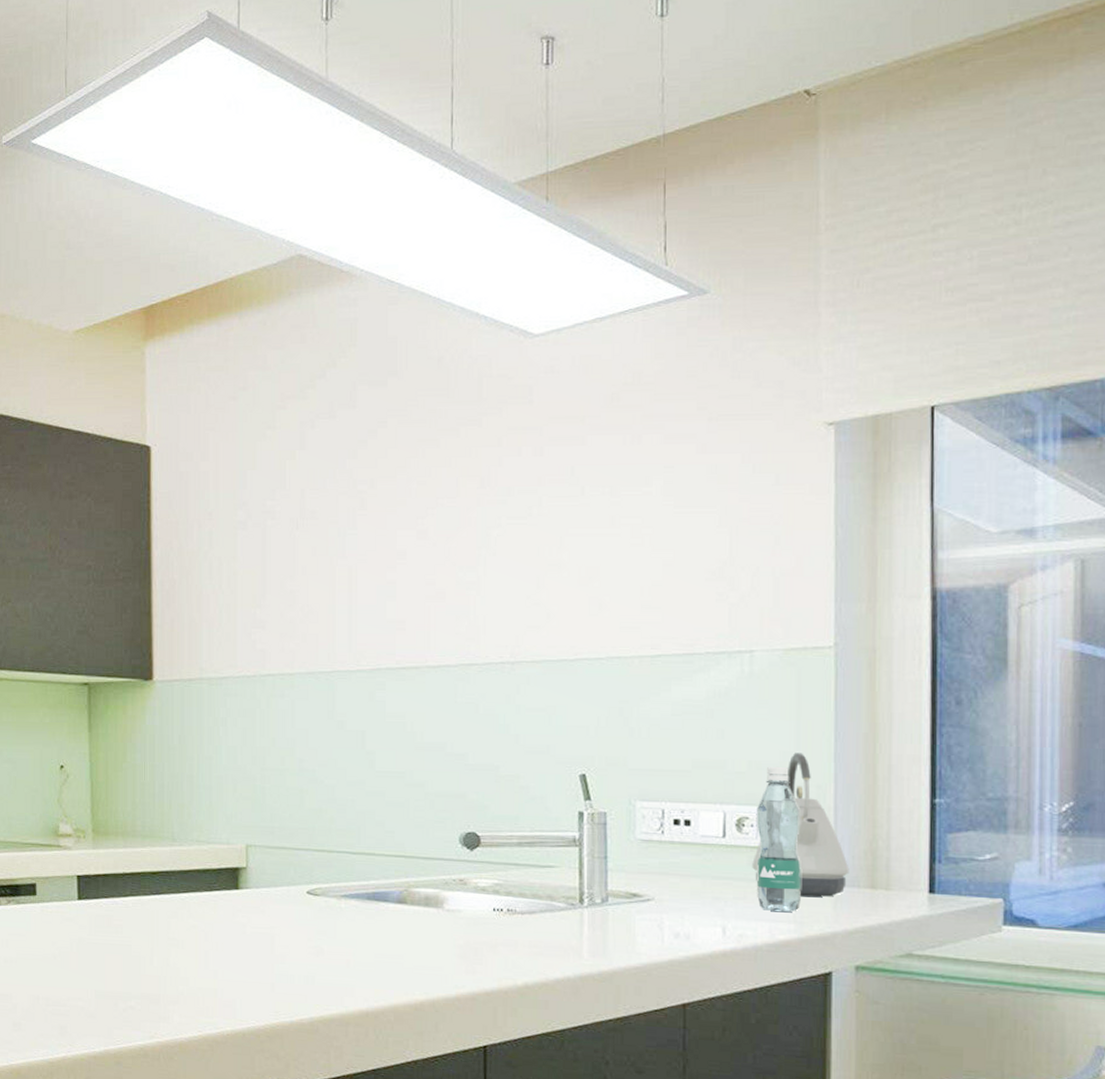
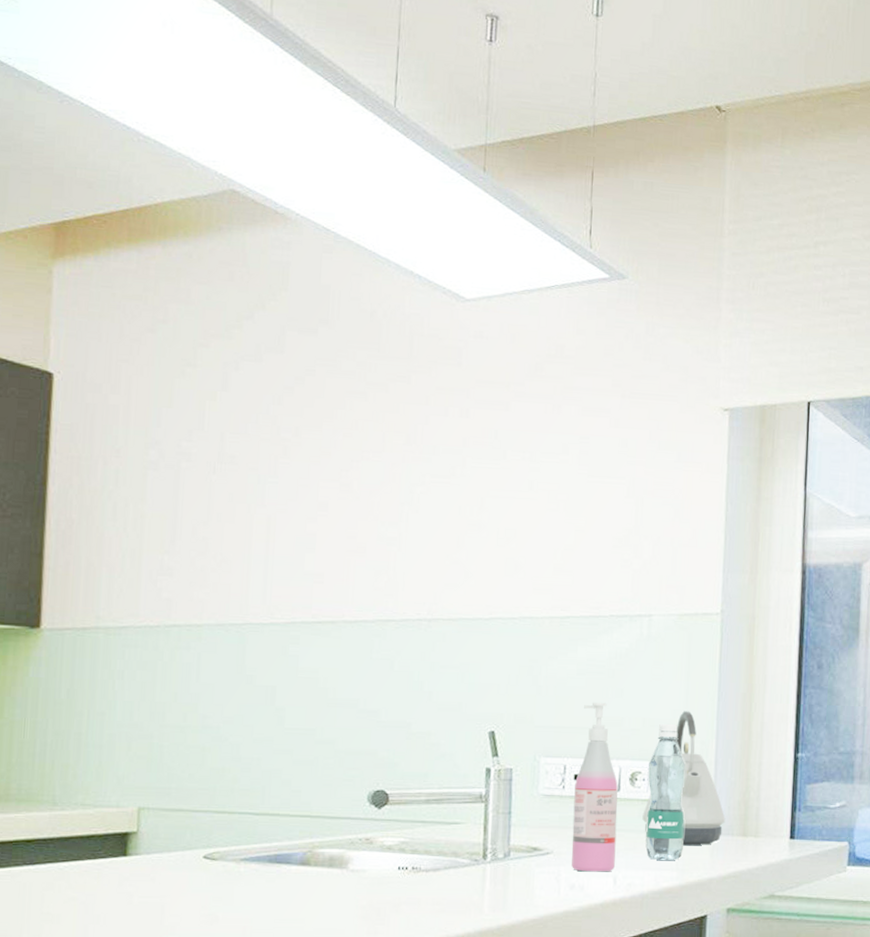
soap dispenser: none [674,743,724,922] -> present [571,702,618,872]

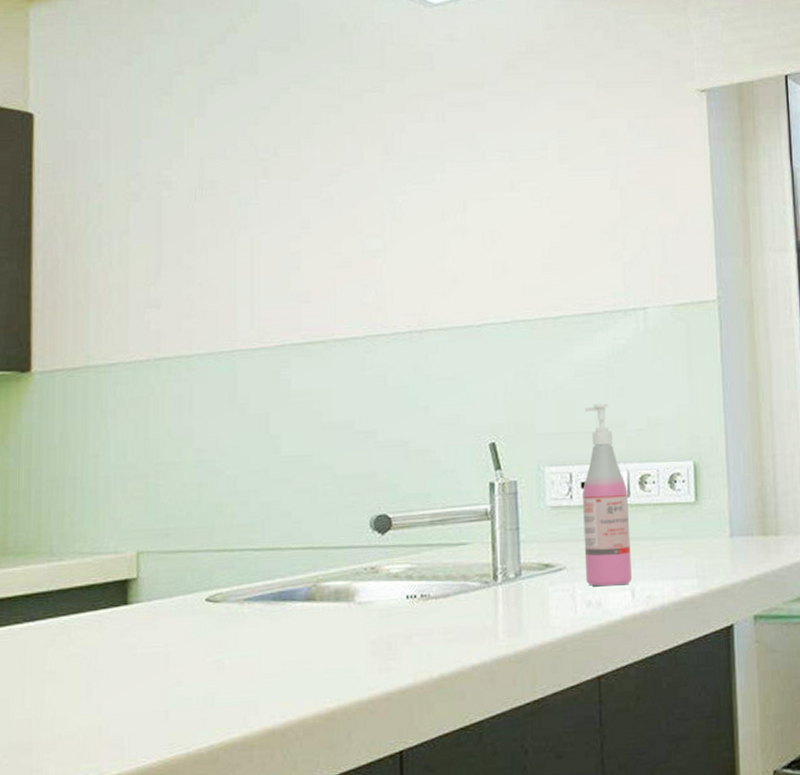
kettle: present [642,711,726,845] -> none [656,405,743,549]
bottle: present [645,723,687,860] -> none [656,420,702,568]

